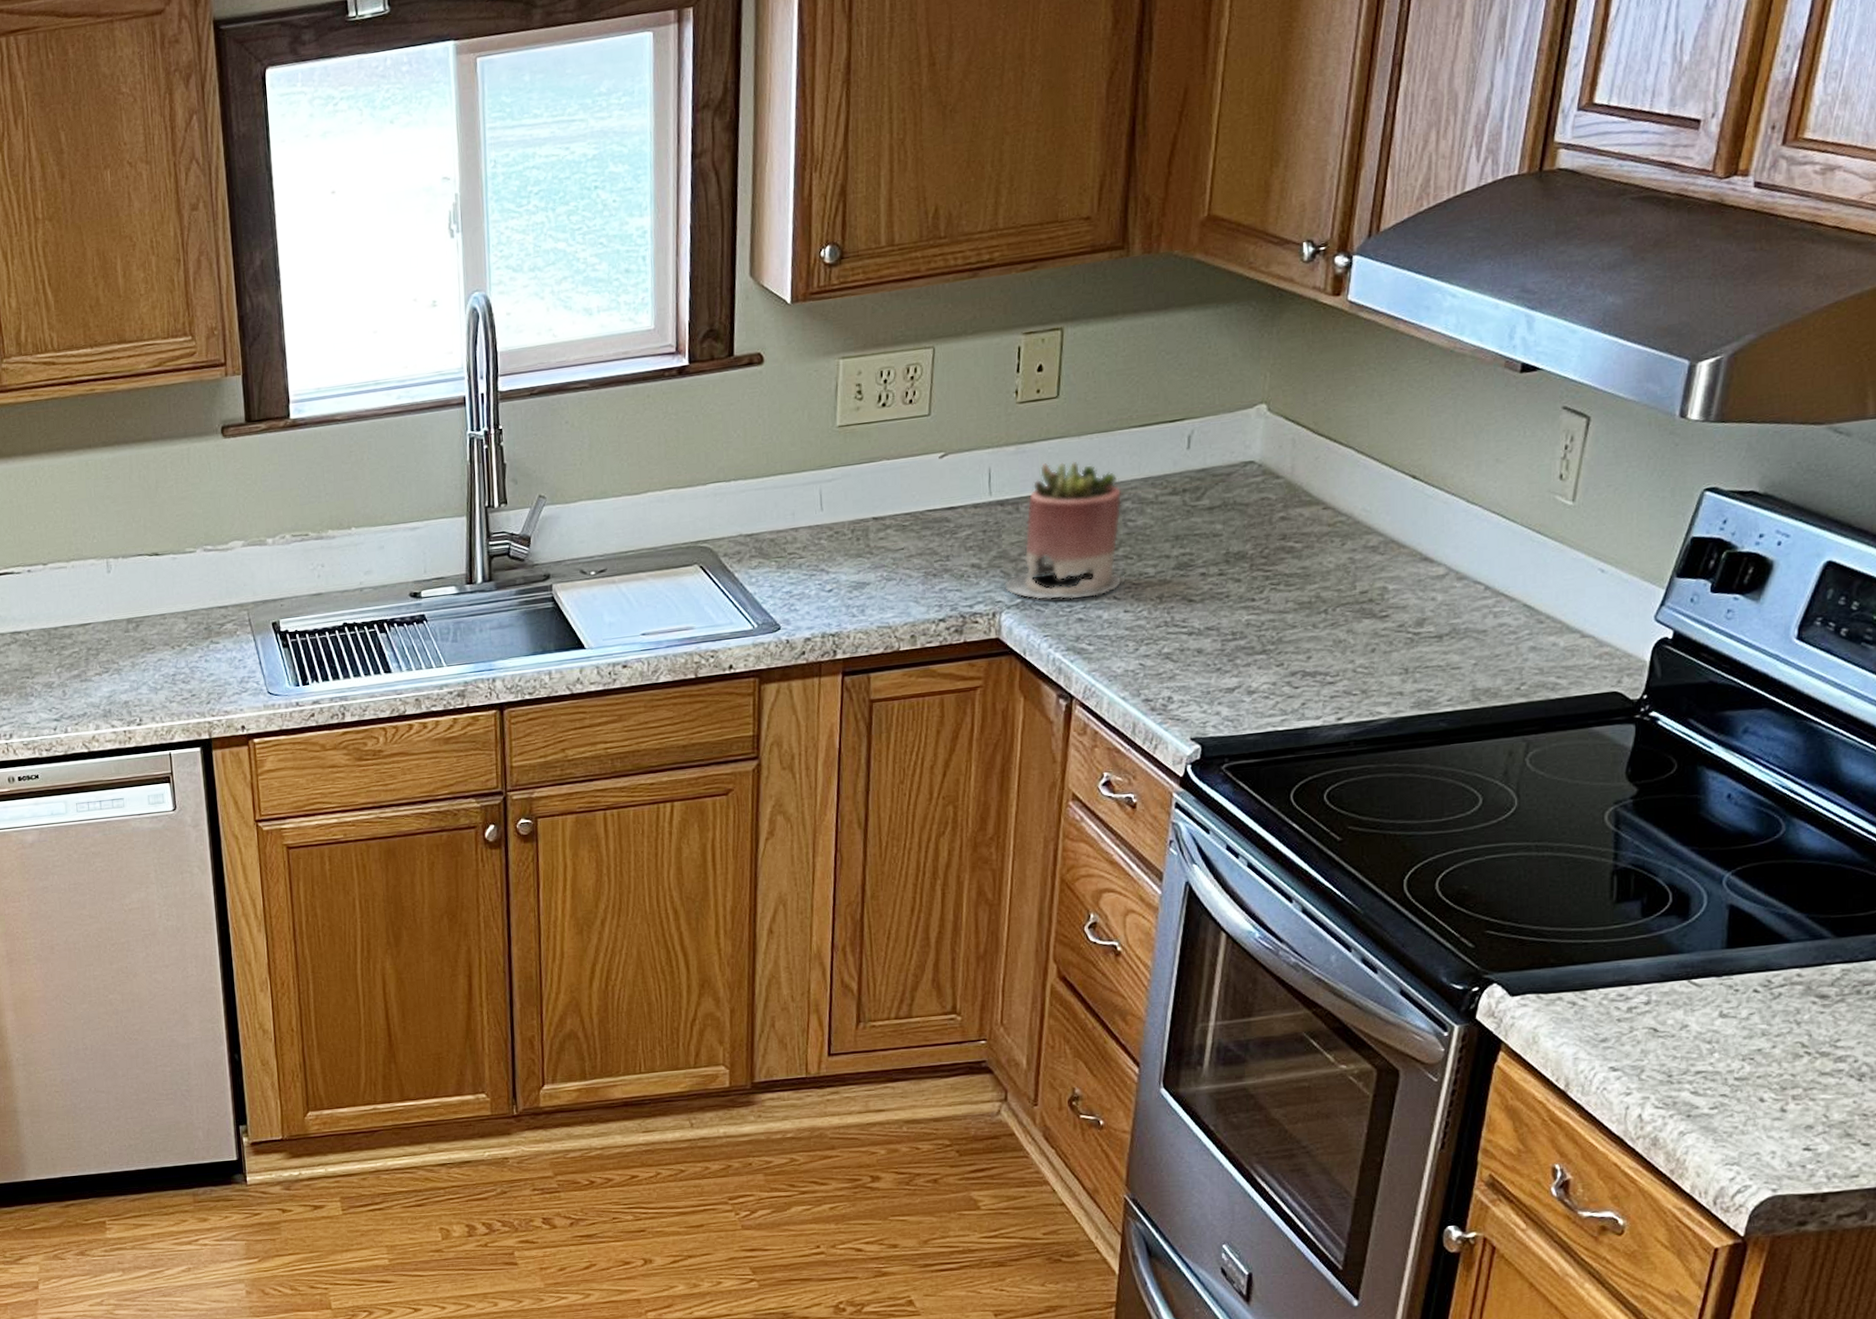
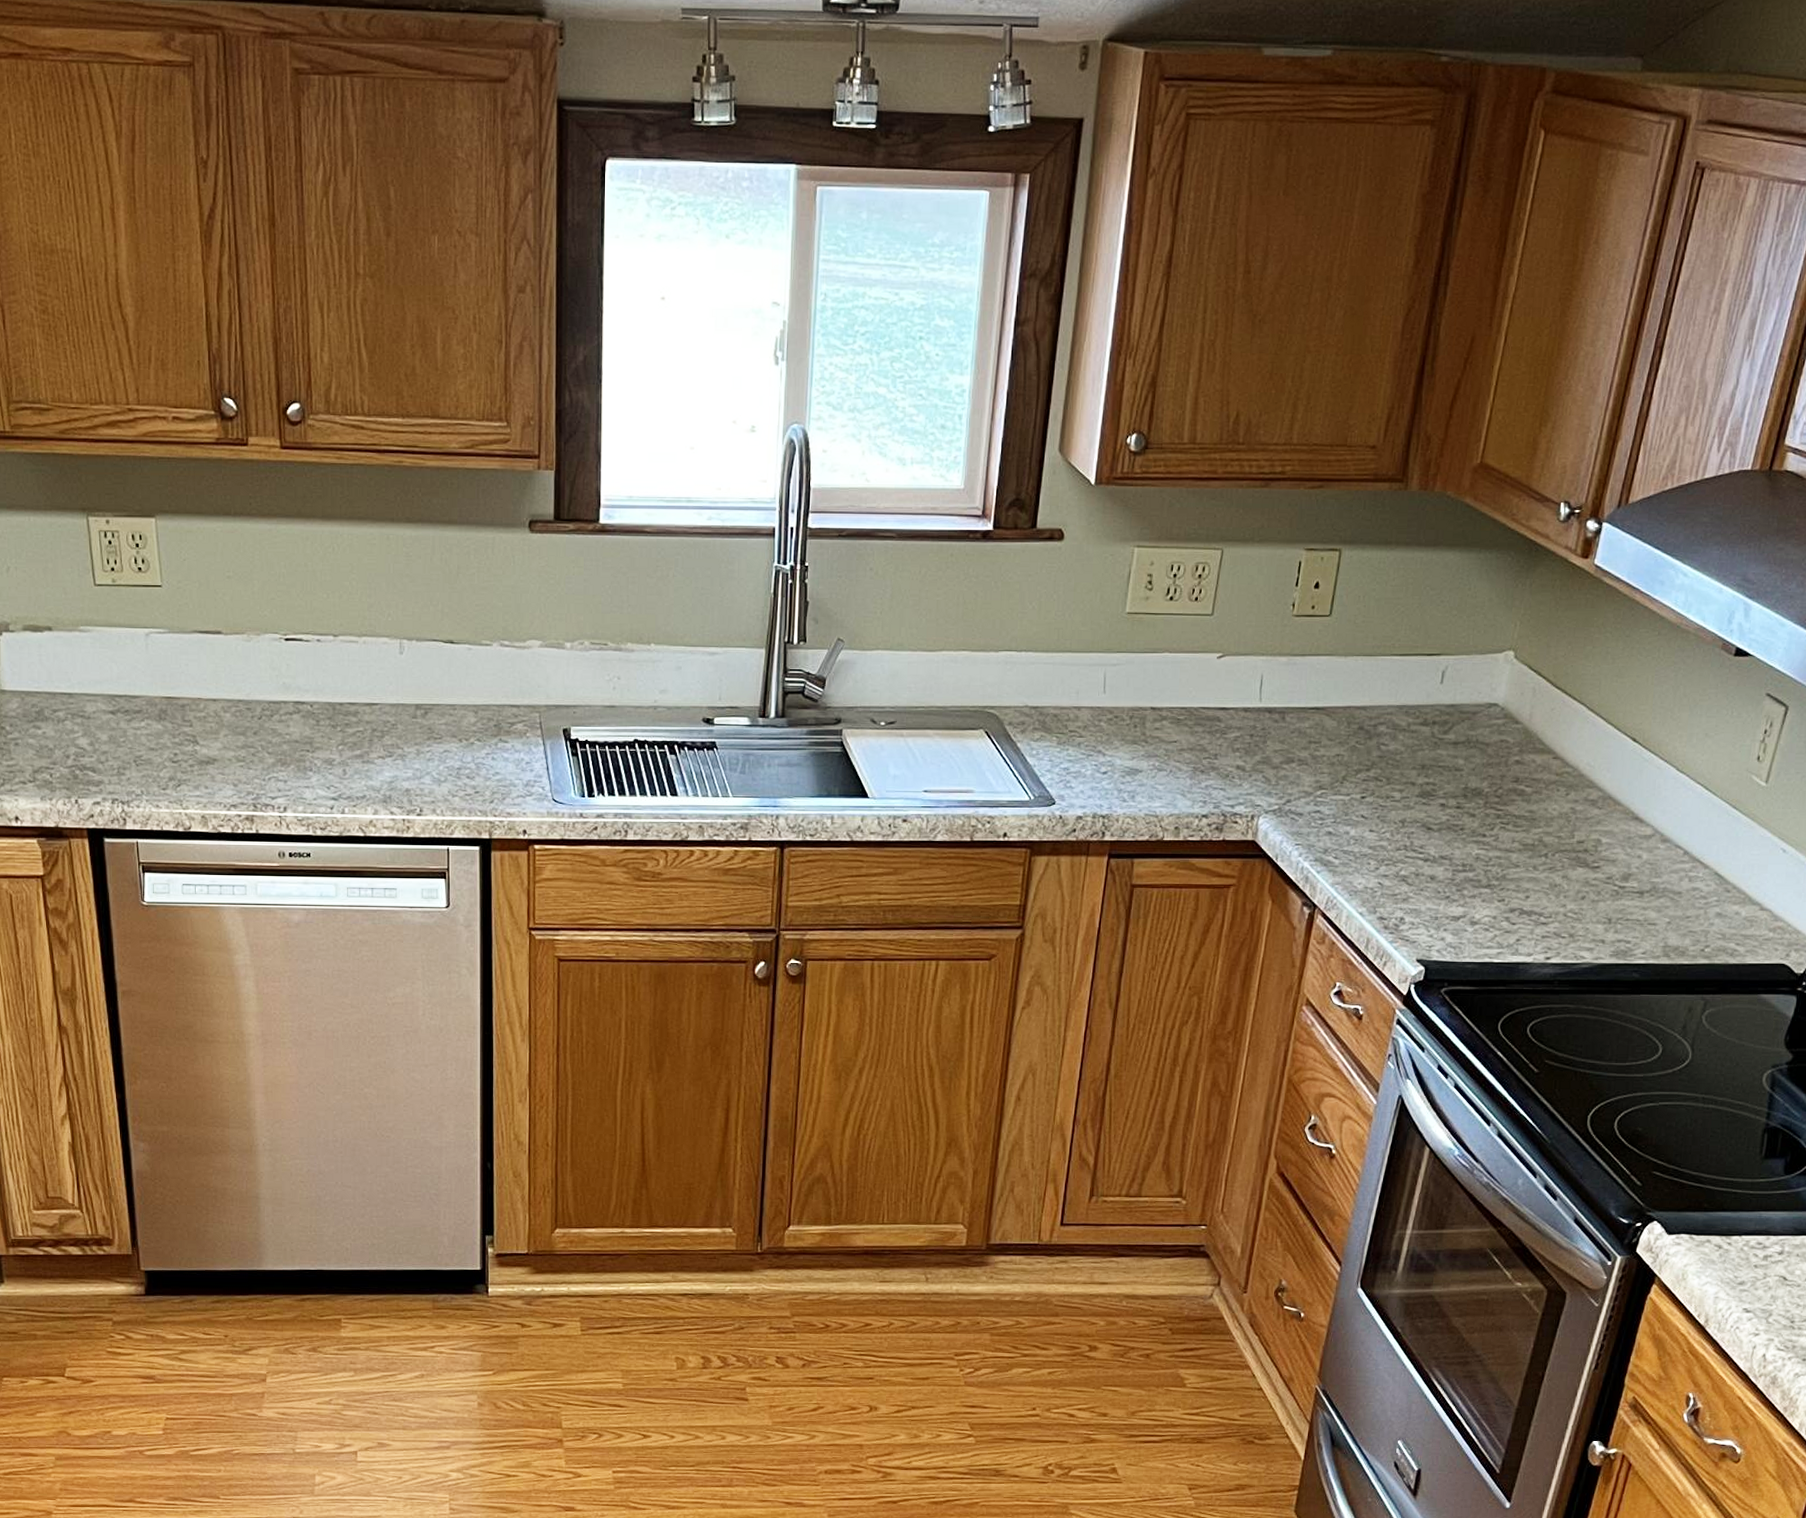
succulent planter: present [1005,461,1123,600] -> none [1264,678,1379,814]

